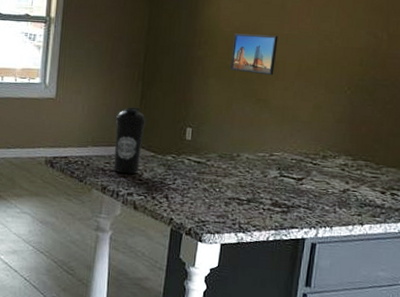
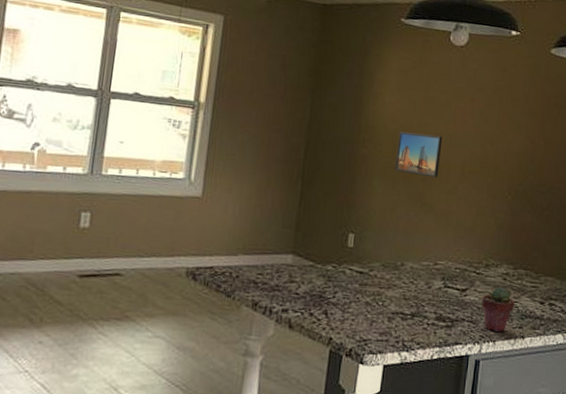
water bottle: present [113,107,146,175] -> none [267,209,305,288]
potted succulent: none [318,176,353,219] -> present [481,286,514,333]

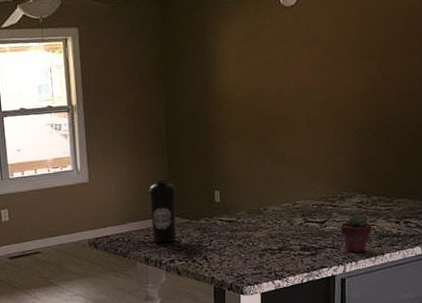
water bottle: none [267,209,305,288] -> present [149,179,177,244]
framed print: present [394,131,443,178] -> none [245,92,286,131]

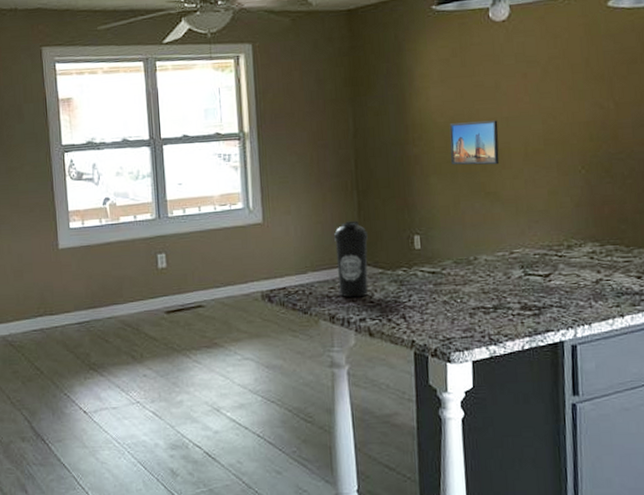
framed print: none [245,92,286,131] -> present [449,120,500,165]
potted succulent: present [340,214,371,253] -> none [568,266,607,314]

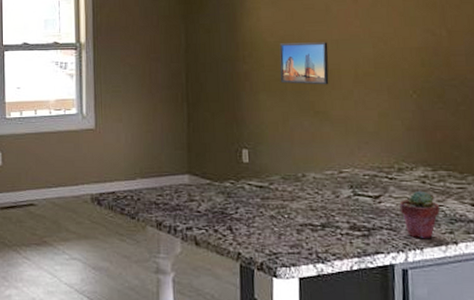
water bottle: present [334,220,368,298] -> none [164,131,196,206]
potted succulent: none [568,266,607,314] -> present [399,190,440,239]

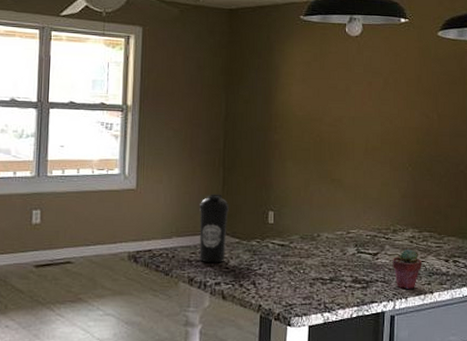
water bottle: none [164,131,196,206] -> present [199,194,229,263]
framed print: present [279,42,329,85] -> none [305,117,346,156]

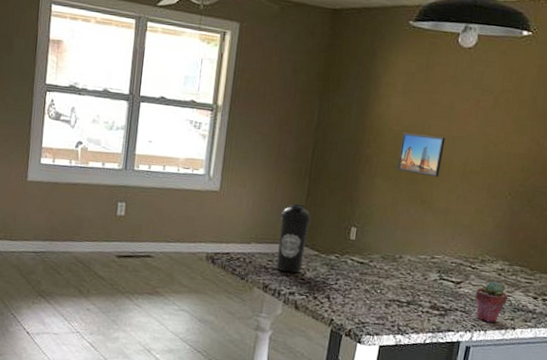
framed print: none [305,117,346,156] -> present [397,133,446,178]

